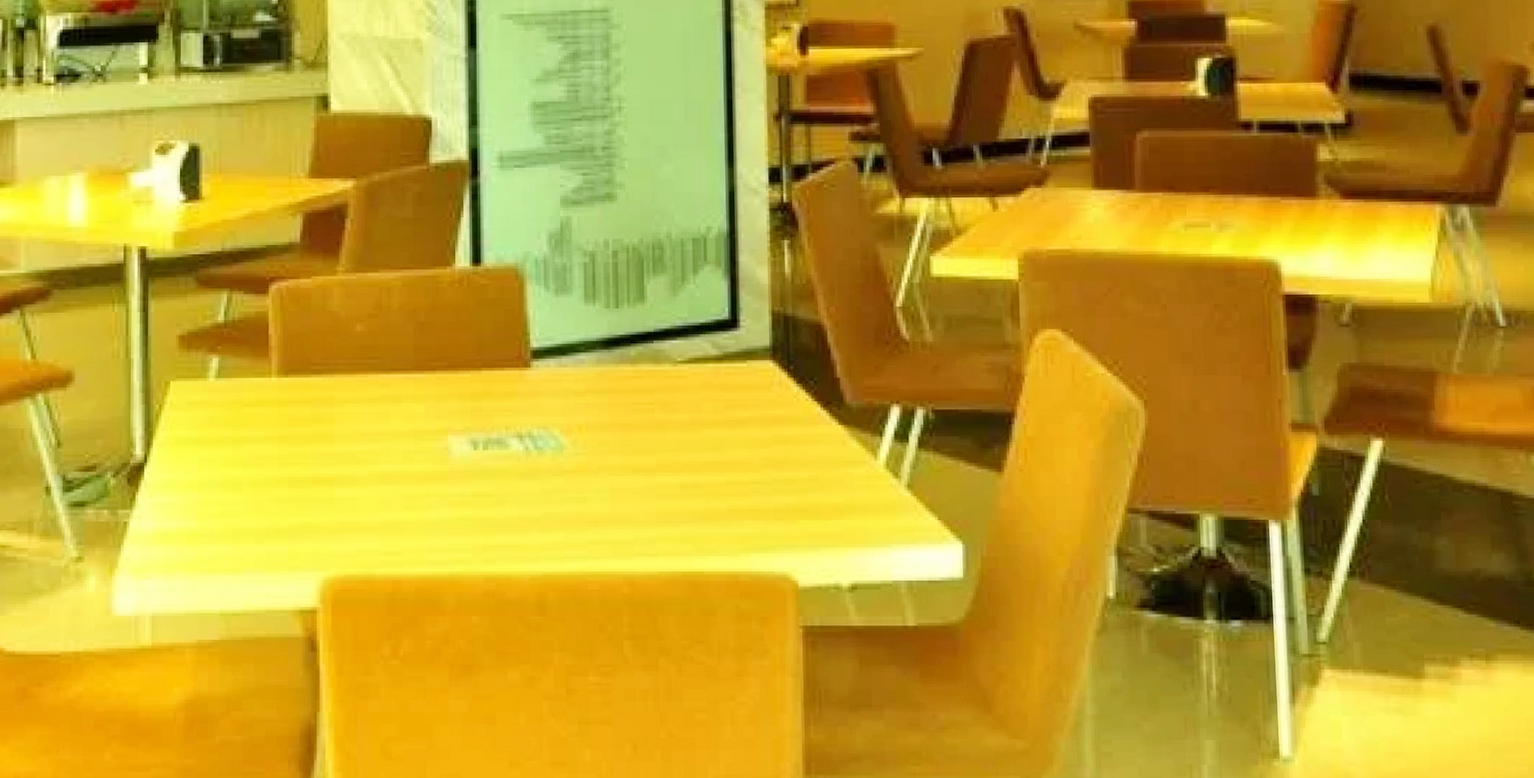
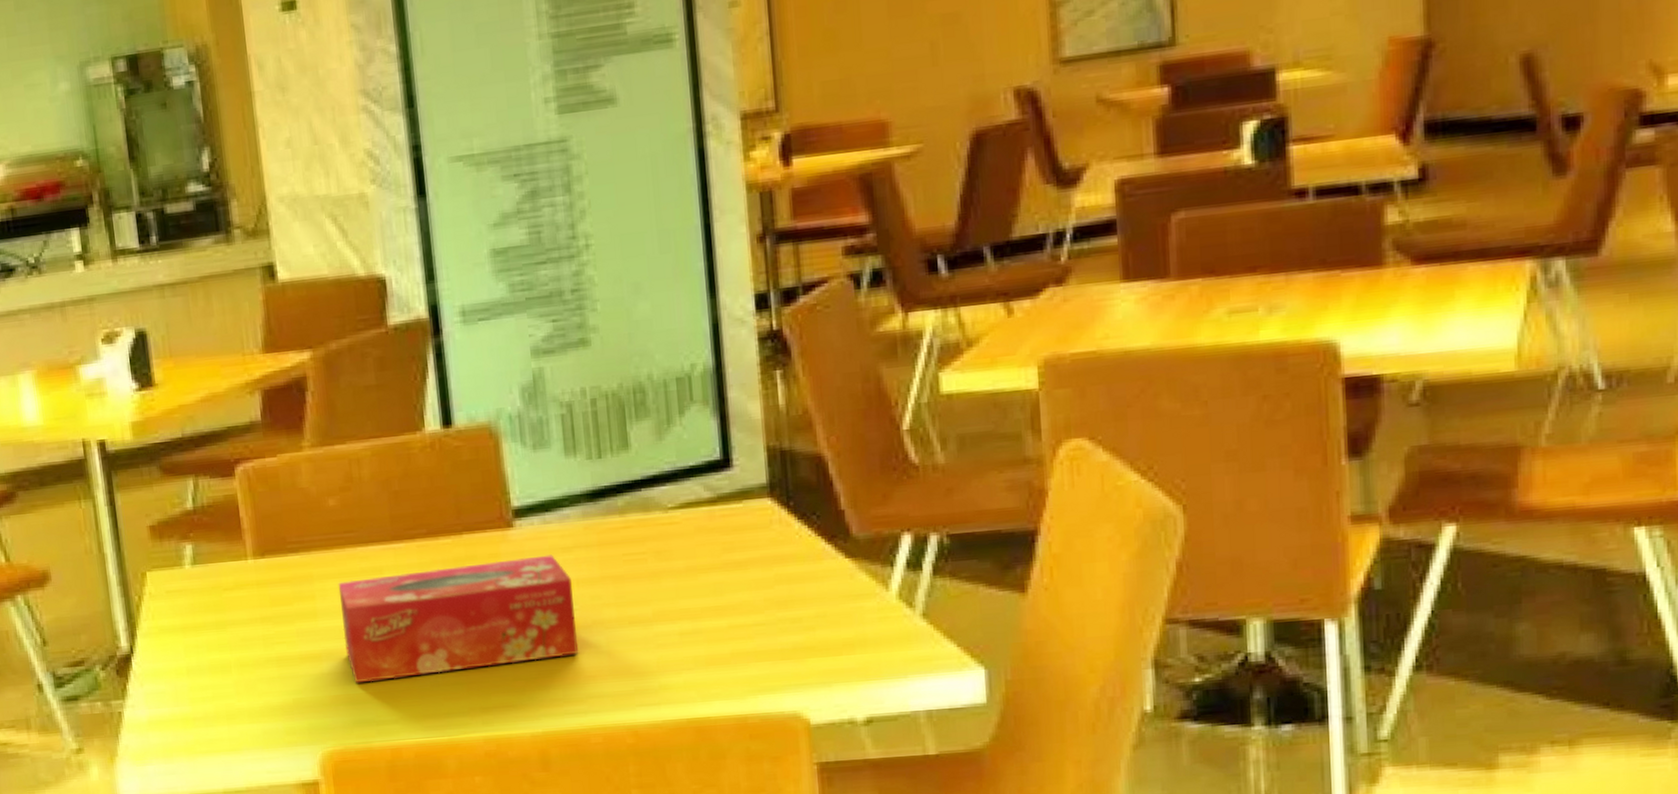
tissue box: none [357,397,583,511] -> present [338,555,579,684]

